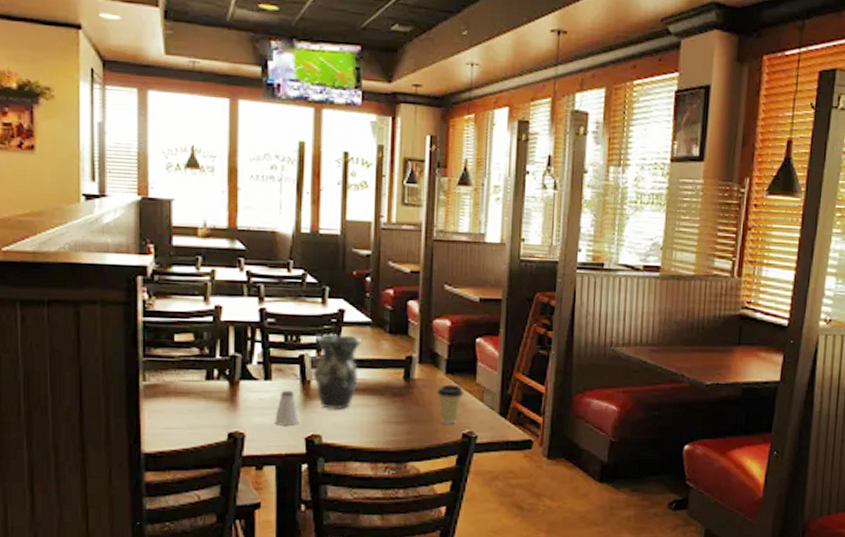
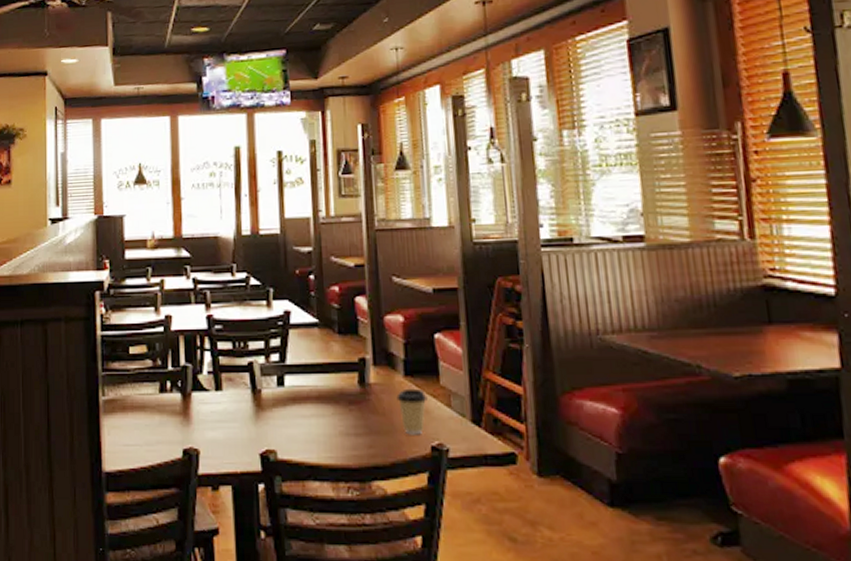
saltshaker: present [275,390,299,426] -> none [228,401,252,440]
vase: present [312,333,362,409] -> none [263,337,311,421]

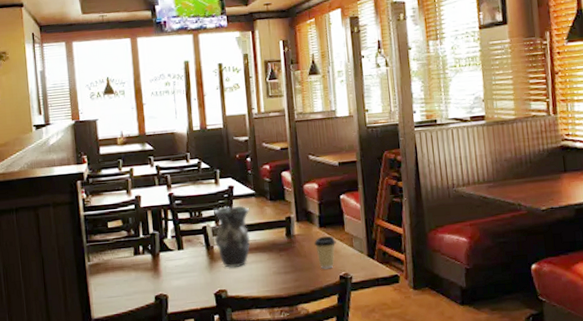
vase: none [263,337,311,421] -> present [214,205,251,268]

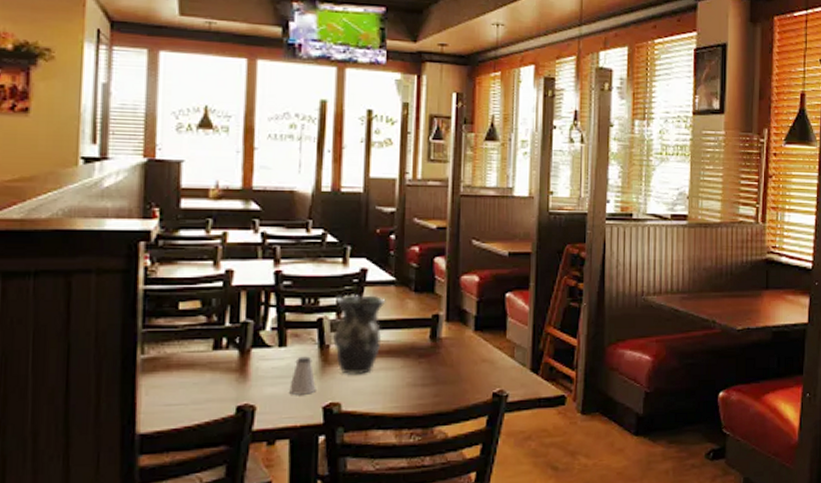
saltshaker: none [189,256,208,285] -> present [289,356,316,395]
coffee cup: present [314,236,336,270] -> none [465,342,494,384]

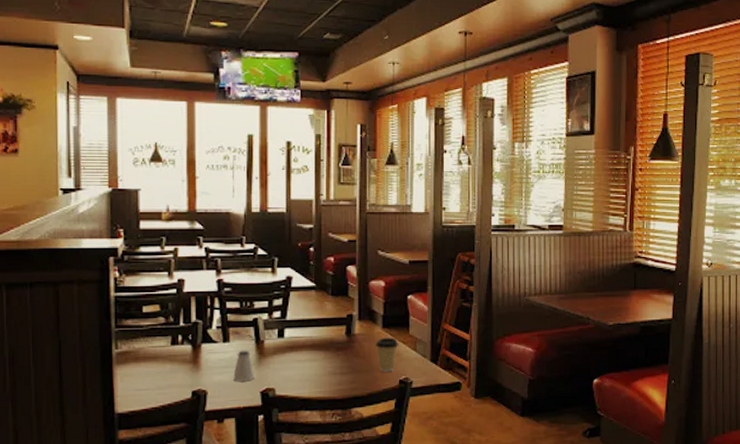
vase: present [332,294,386,374] -> none [265,298,308,365]
coffee cup: none [465,342,494,384] -> present [375,337,399,372]

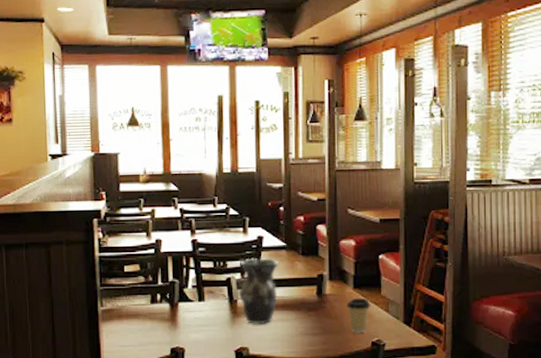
saltshaker: present [233,350,255,382] -> none [209,309,229,340]
vase: none [265,298,308,365] -> present [238,257,279,324]

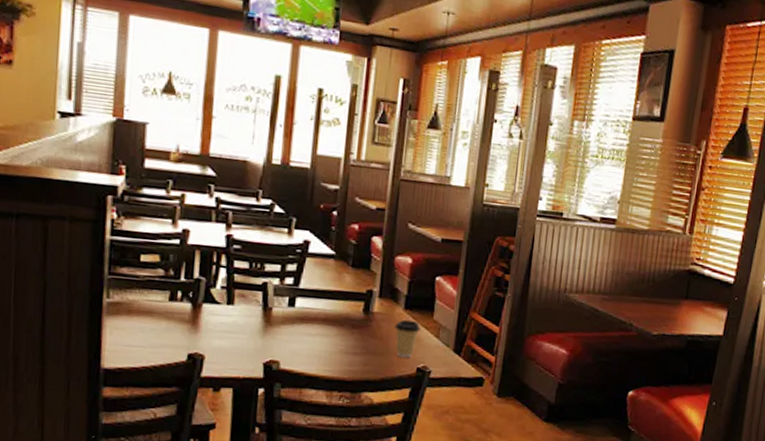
vase: present [238,257,279,324] -> none [274,262,325,338]

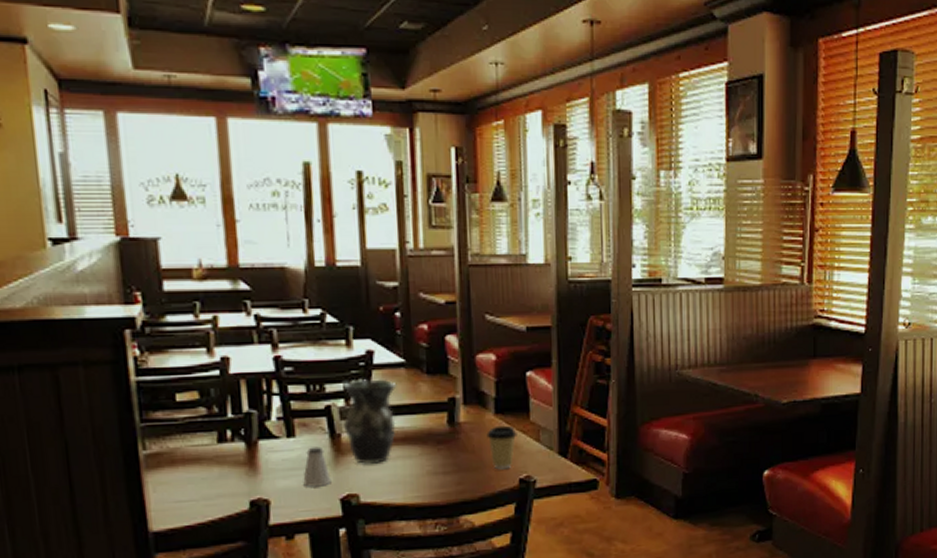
saltshaker: none [234,315,259,350] -> present [303,446,331,487]
vase: none [274,262,325,338] -> present [342,378,397,464]

